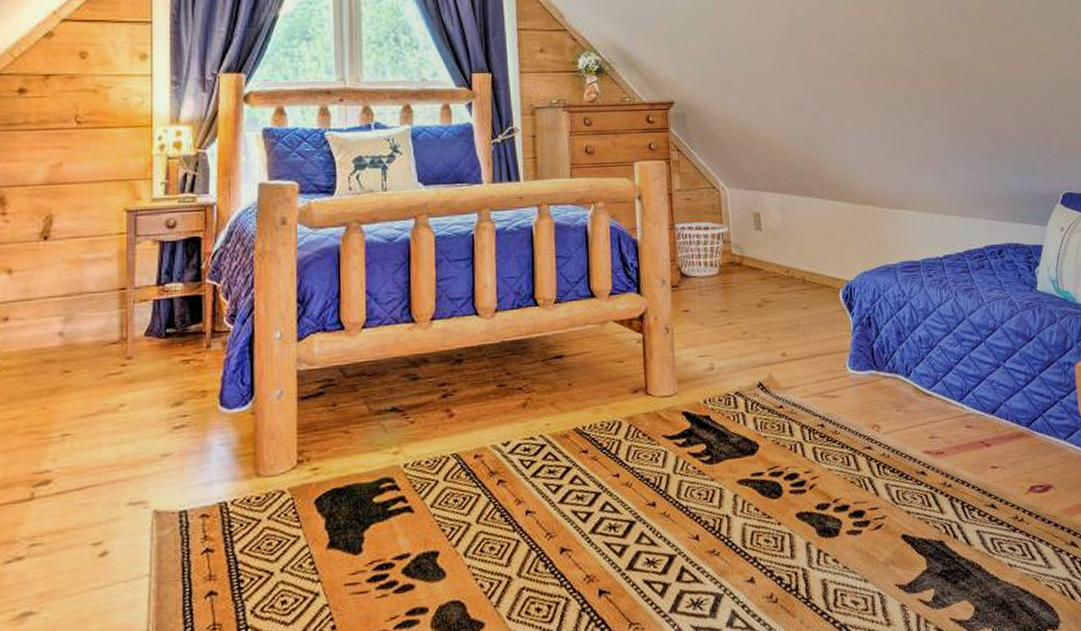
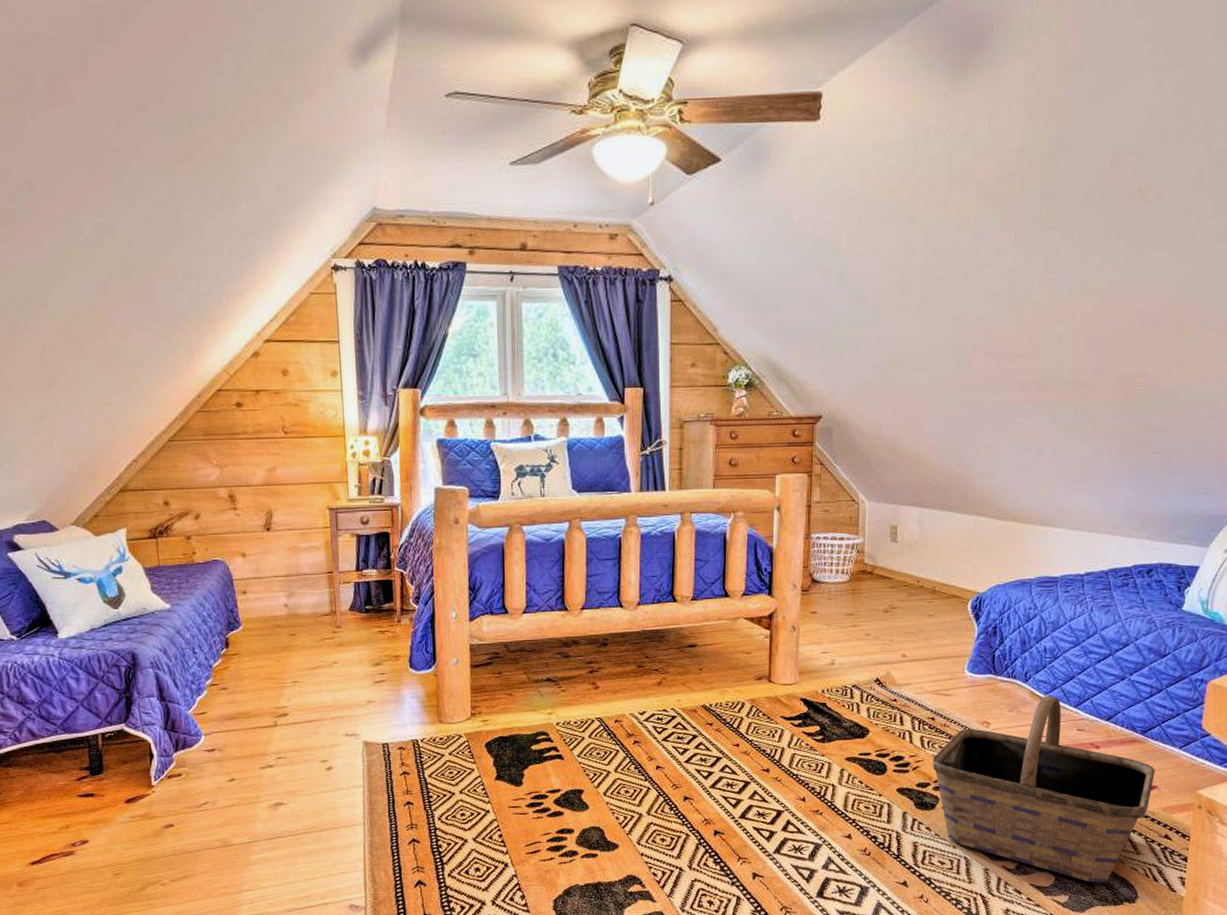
basket: none [828,390,1049,609] -> present [932,696,1156,883]

